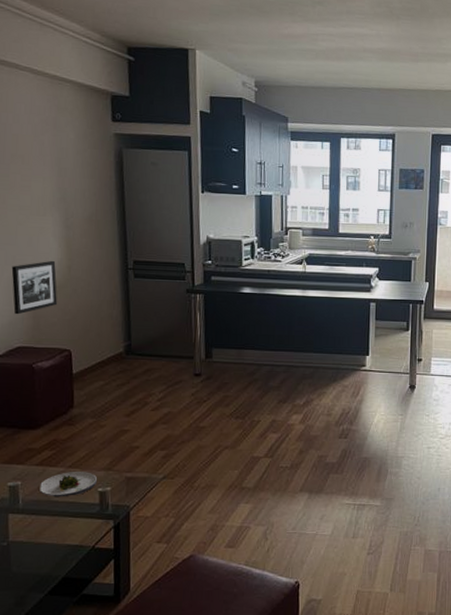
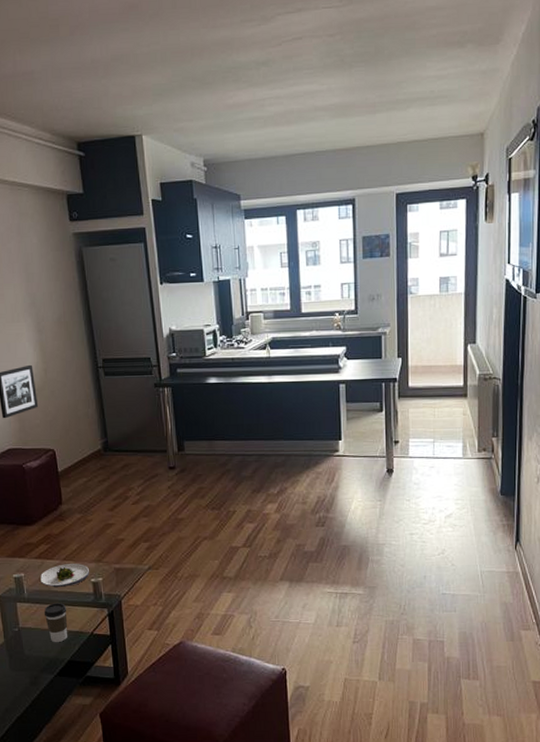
coffee cup: none [39,514,67,557] -> present [44,603,68,642]

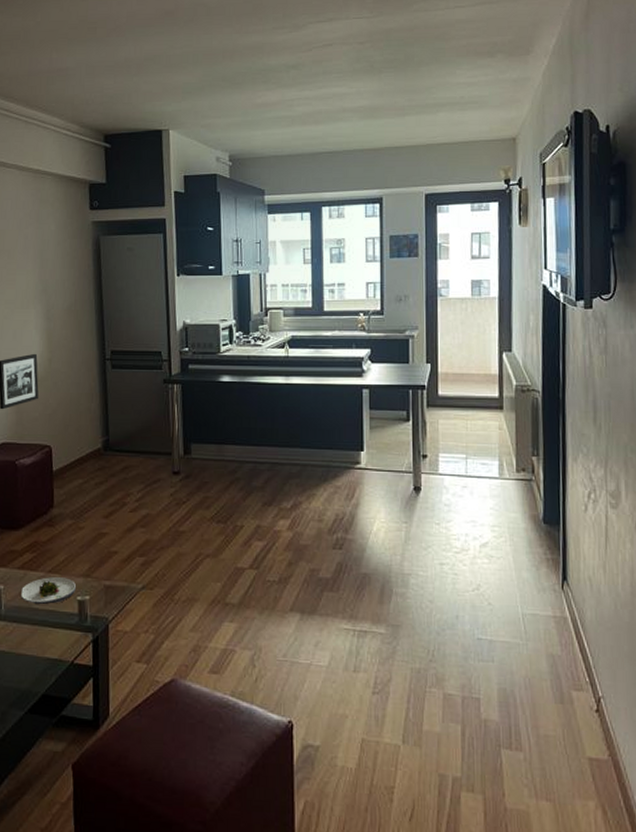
coffee cup: present [44,603,68,642] -> none [20,623,47,671]

